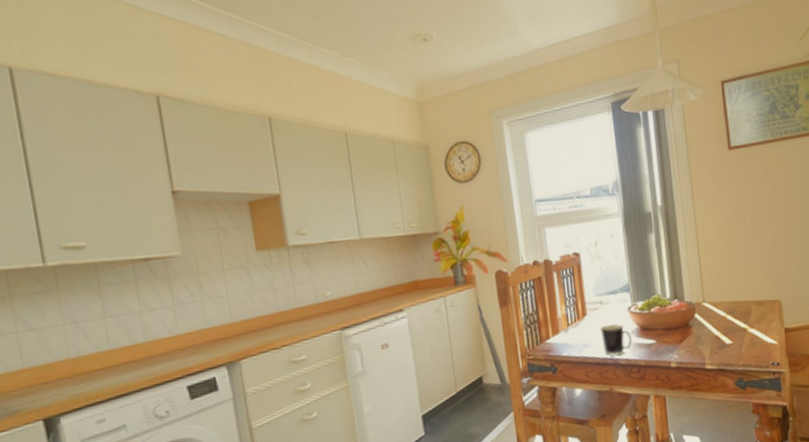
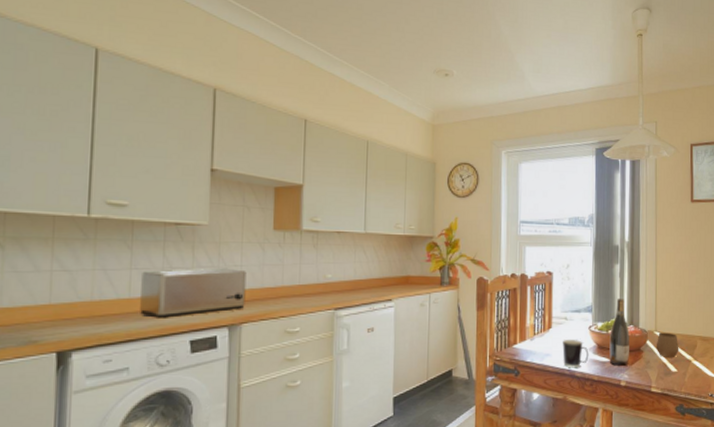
toaster: none [118,300,241,368] -> present [139,268,247,320]
wine bottle: none [652,270,678,347] -> present [609,298,630,366]
cup: none [705,301,732,331] -> present [656,332,679,358]

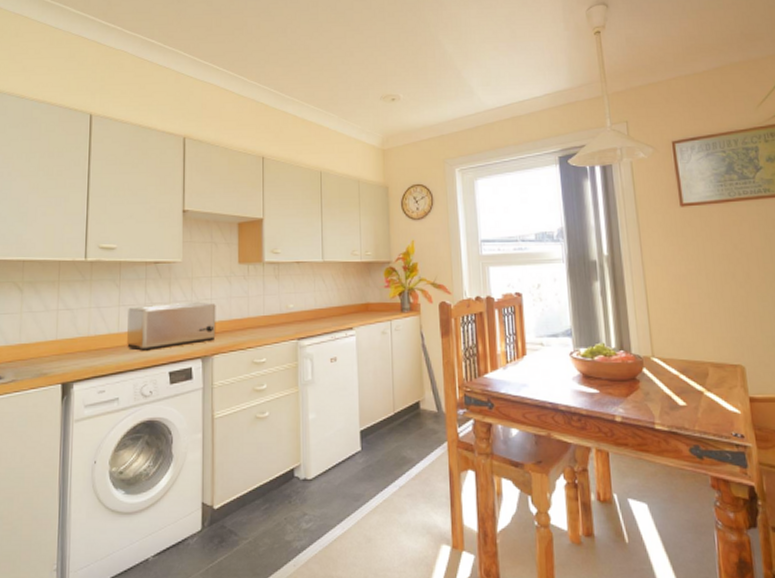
mug: present [562,340,589,368] -> none [540,368,573,401]
wine bottle: present [609,298,630,366] -> none [596,319,623,398]
cup: present [656,332,679,358] -> none [655,358,686,389]

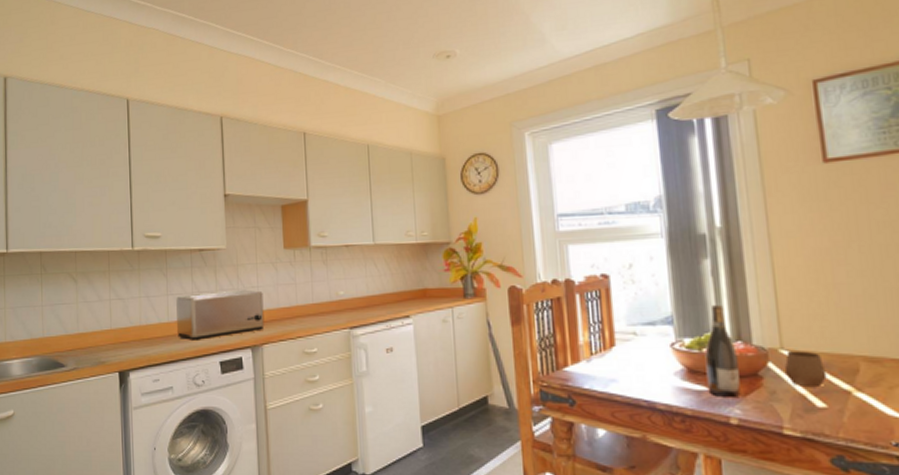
wine bottle: none [596,319,623,398] -> present [704,304,741,397]
cup: none [655,358,686,389] -> present [784,351,827,388]

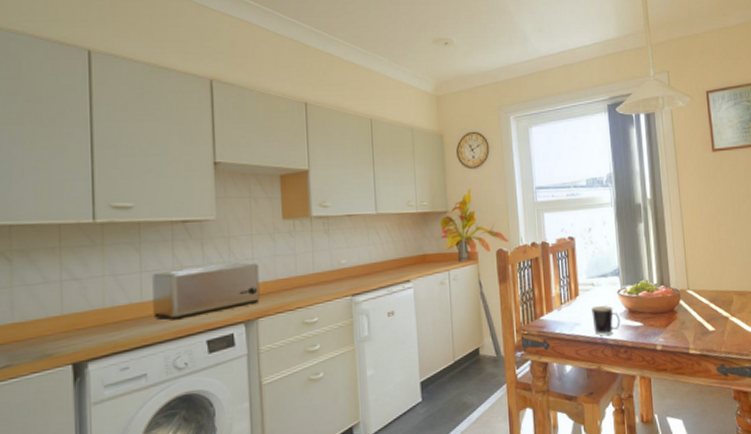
mug: none [633,361,675,399] -> present [591,306,621,336]
wine bottle: present [704,304,741,397] -> none [640,258,663,330]
cup: present [784,351,827,388] -> none [690,290,715,317]

